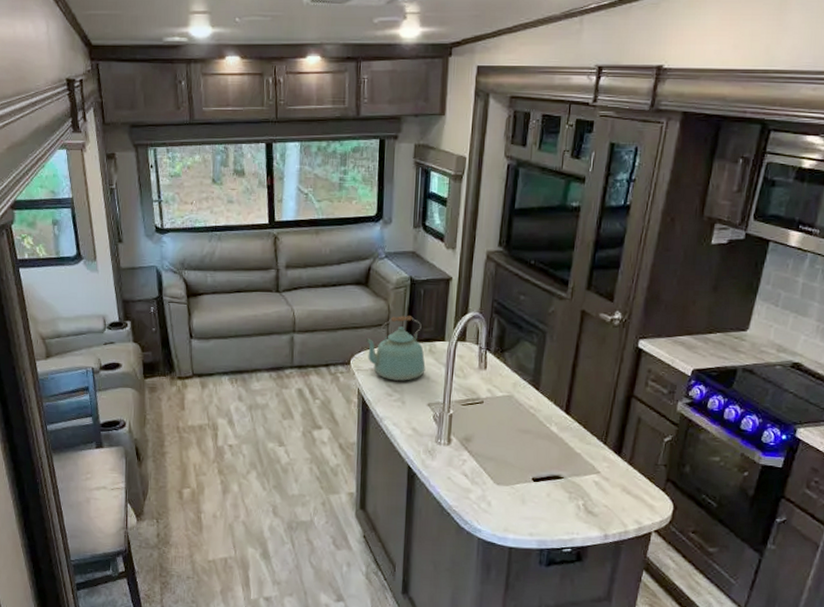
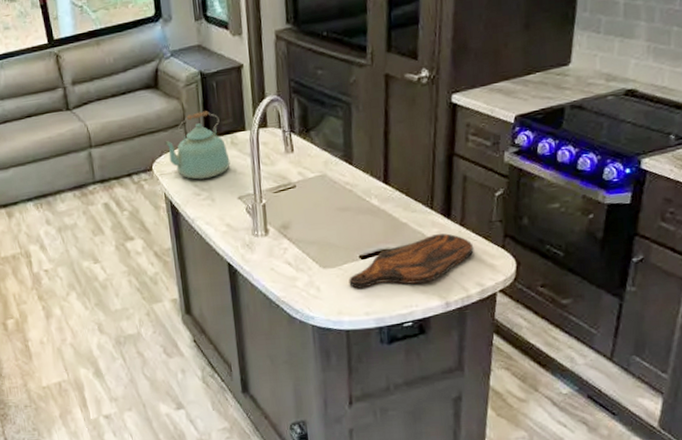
cutting board: none [519,468,638,513] -> present [348,233,474,289]

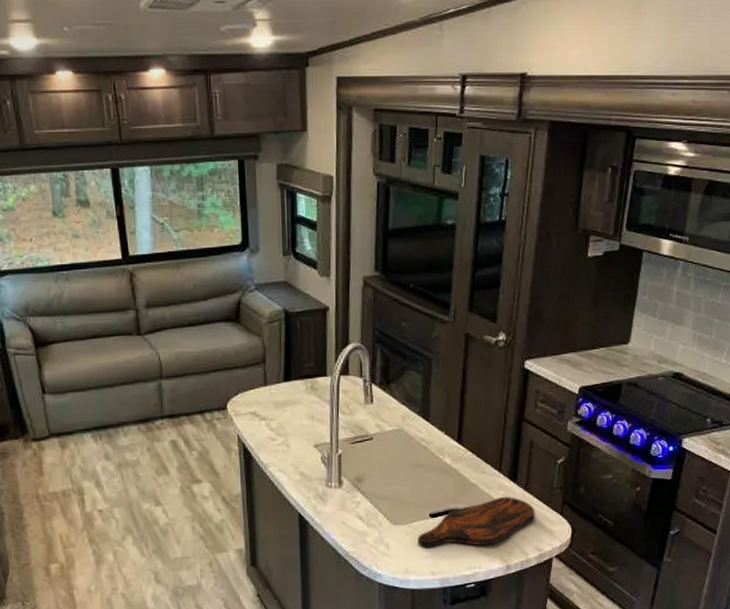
kettle: present [164,111,230,180] -> none [241,352,309,423]

